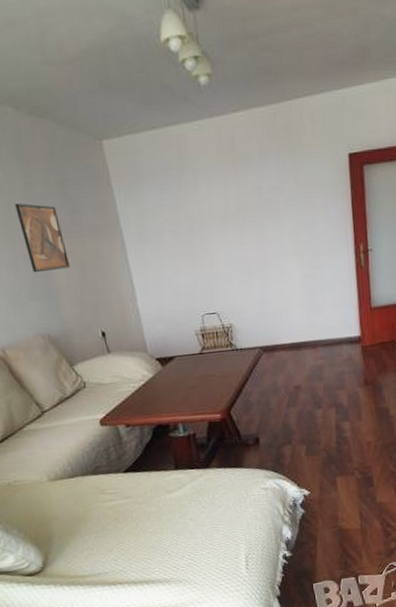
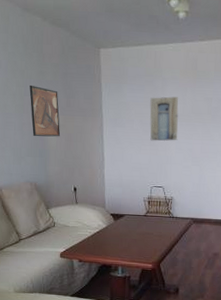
wall art: none [181,192,226,255] -> present [149,96,179,142]

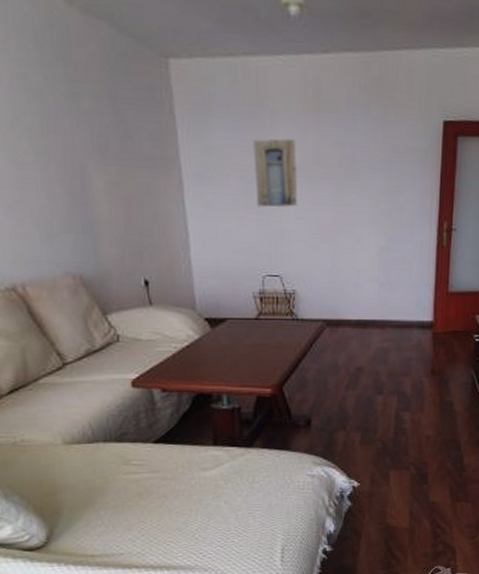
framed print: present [29,85,61,137] -> none [55,115,116,202]

